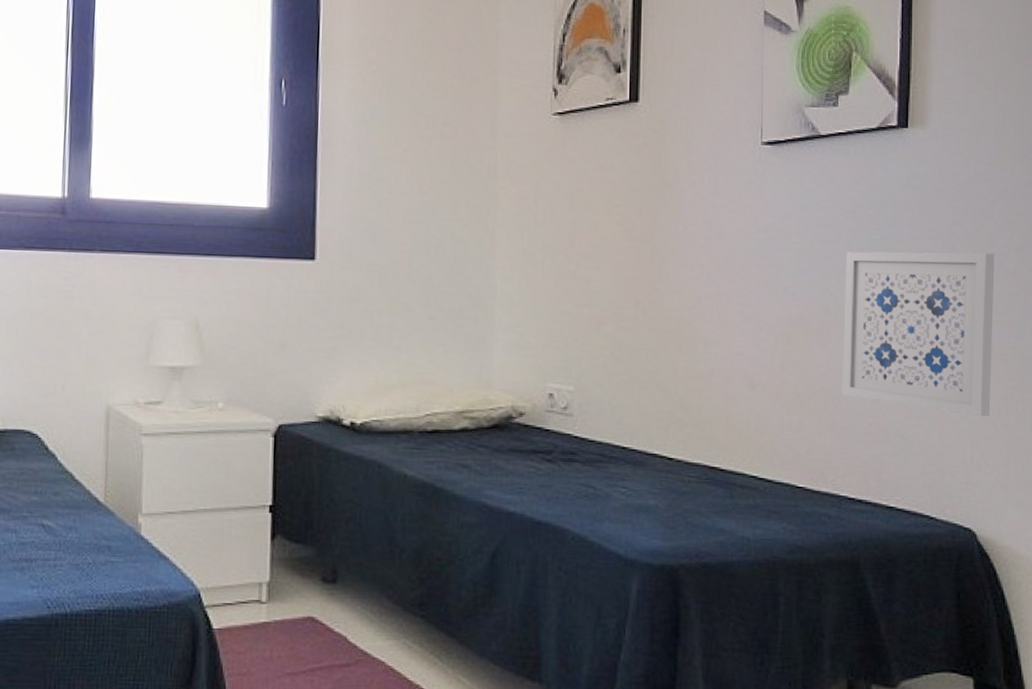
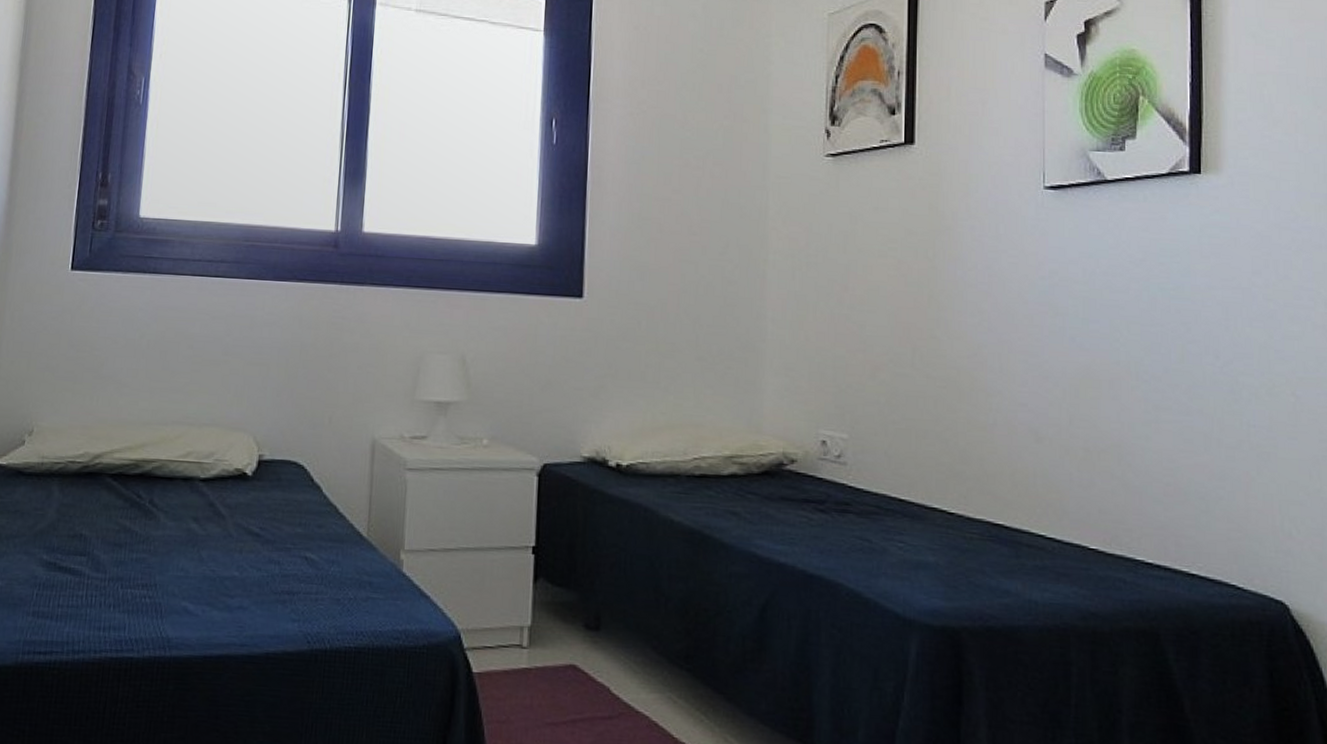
wall art: present [842,251,995,417] -> none [1135,301,1301,481]

